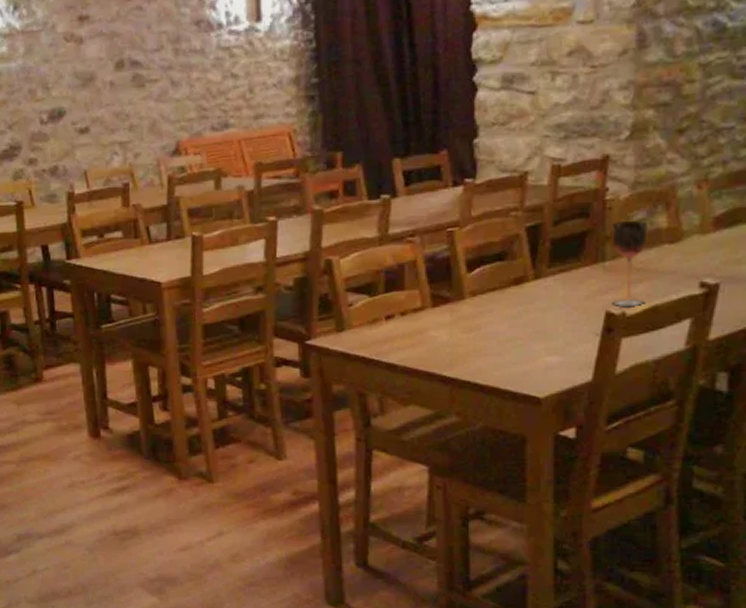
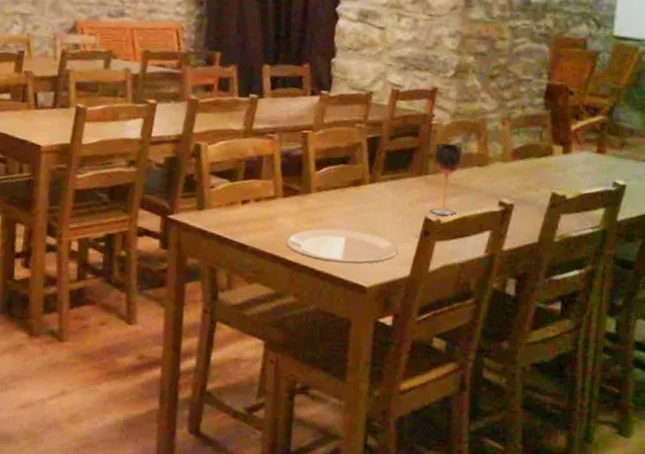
plate: none [442,335,576,374] -> present [286,228,399,264]

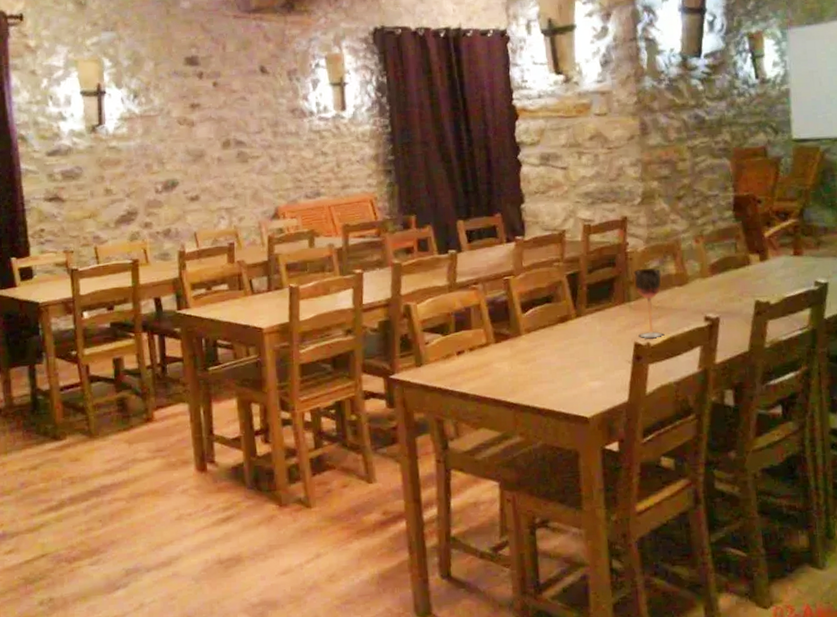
plate: present [286,228,399,264] -> none [505,365,614,398]

